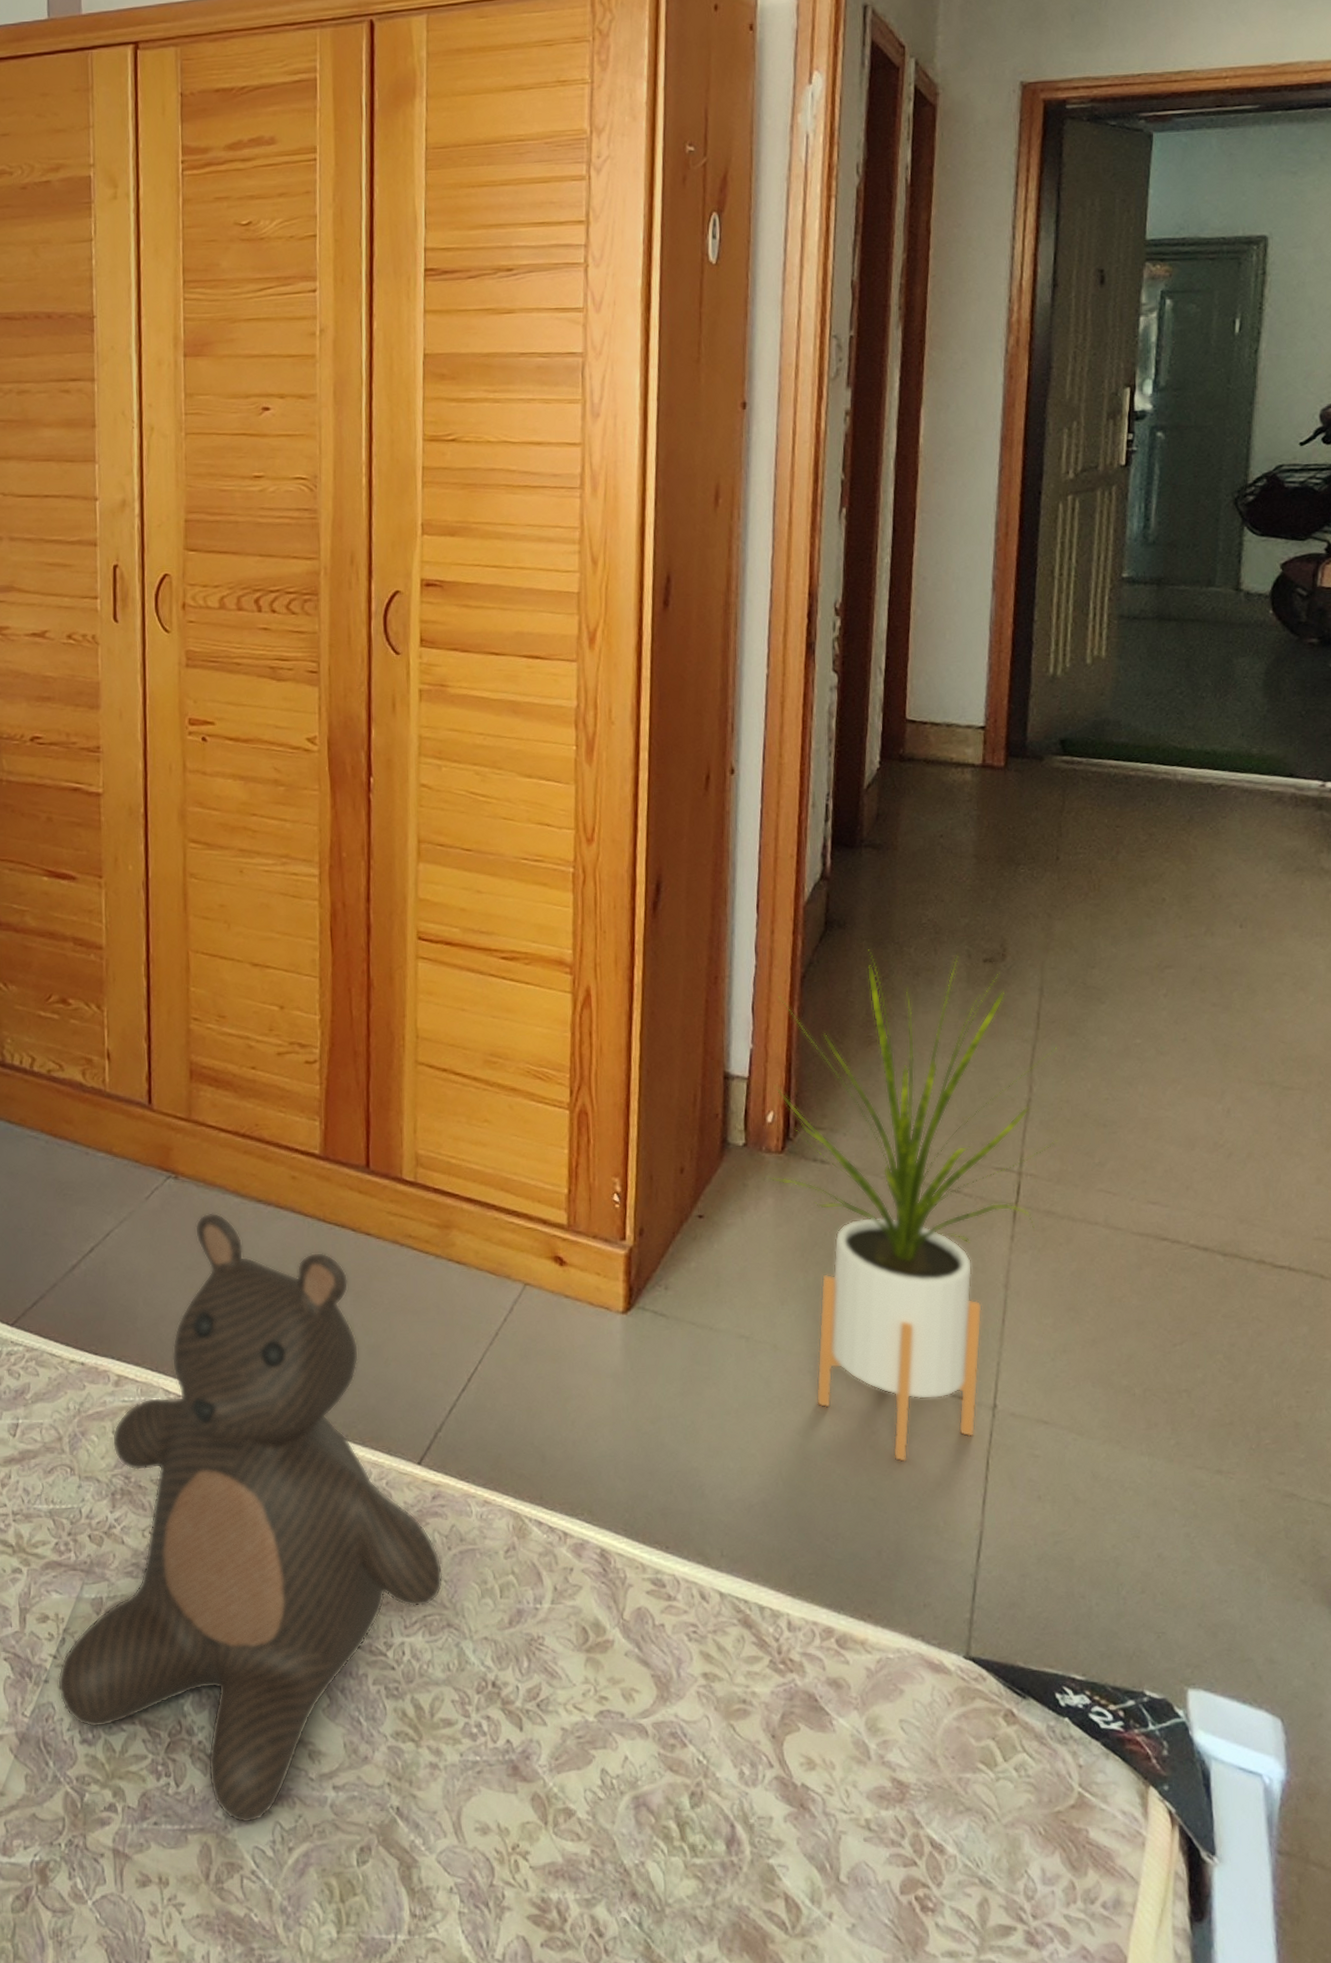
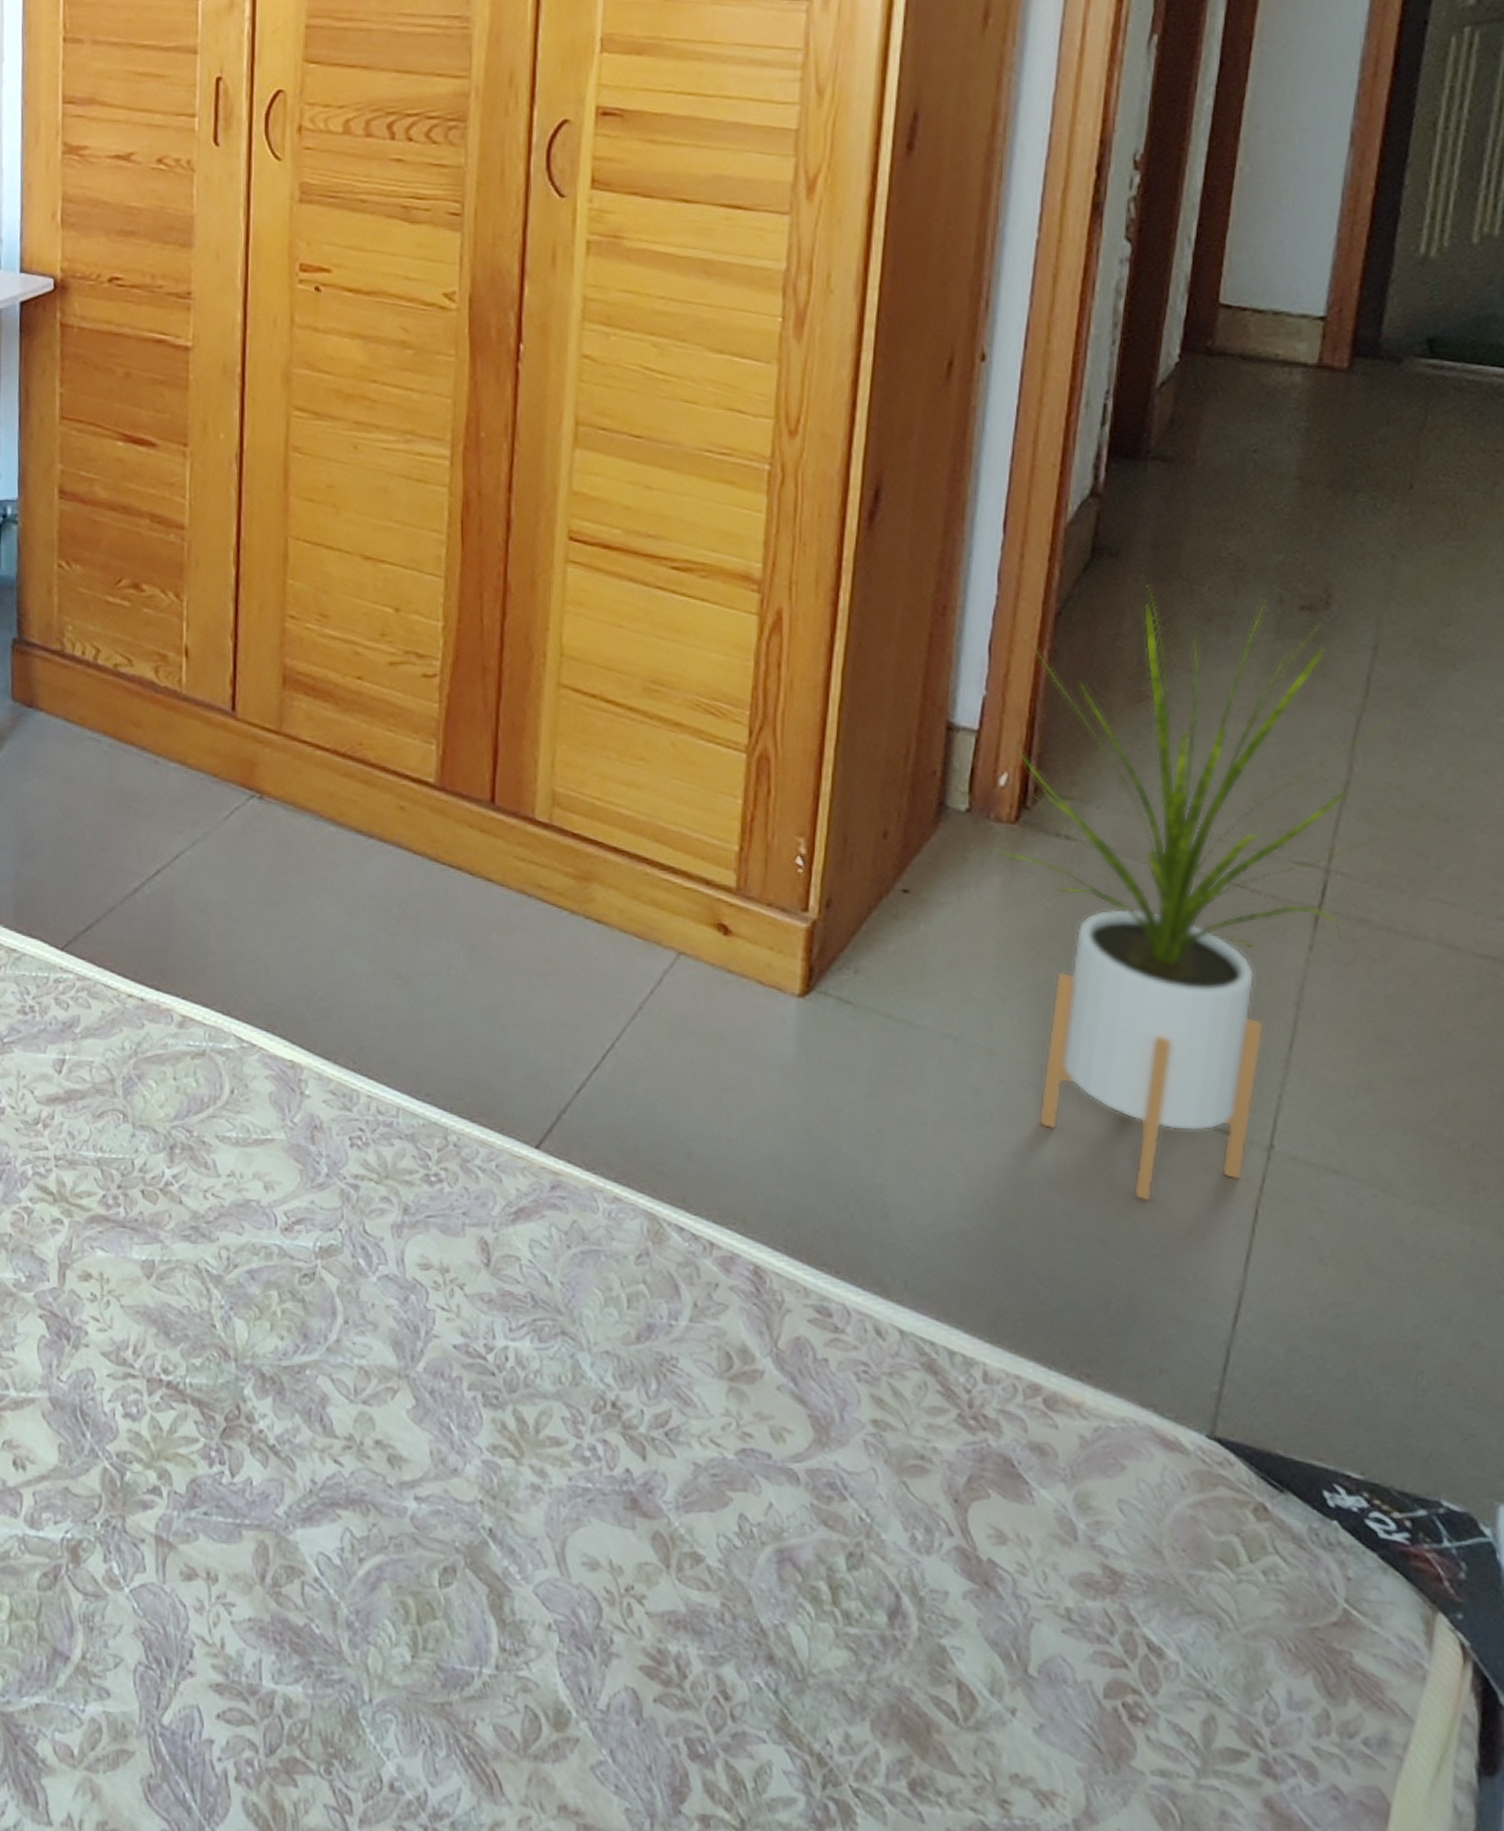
teddy bear: present [57,1213,444,1824] -> none [99,841,559,1526]

